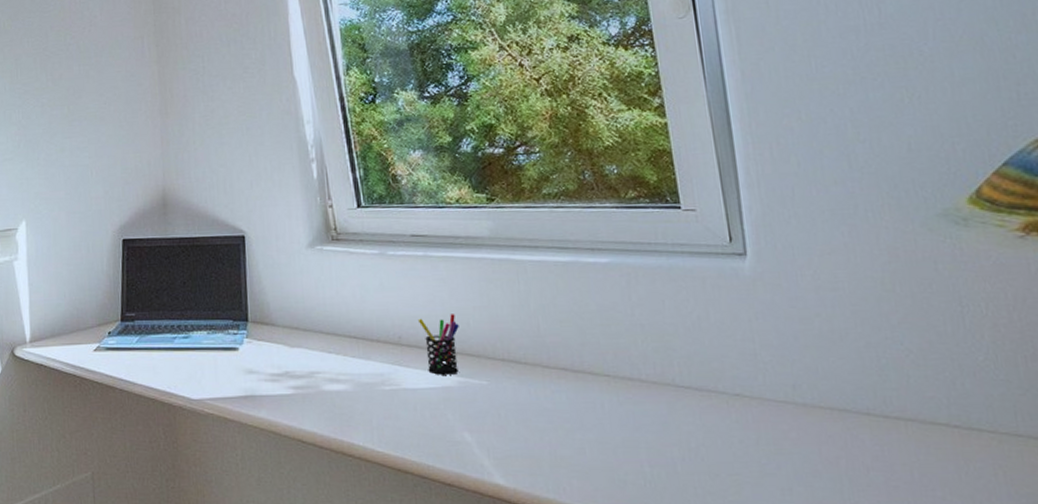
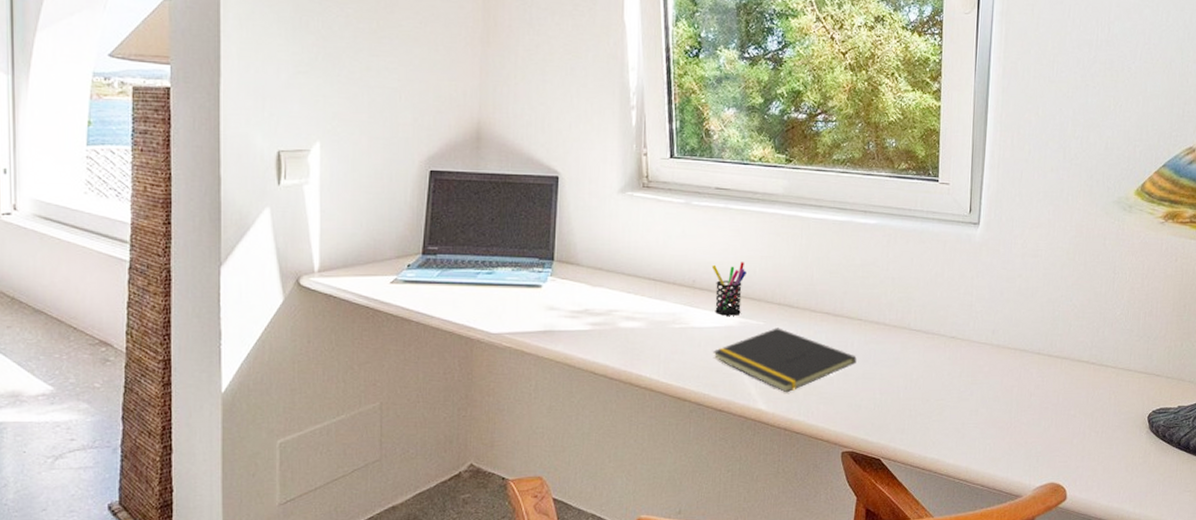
notepad: none [432,387,611,465] -> present [713,328,857,393]

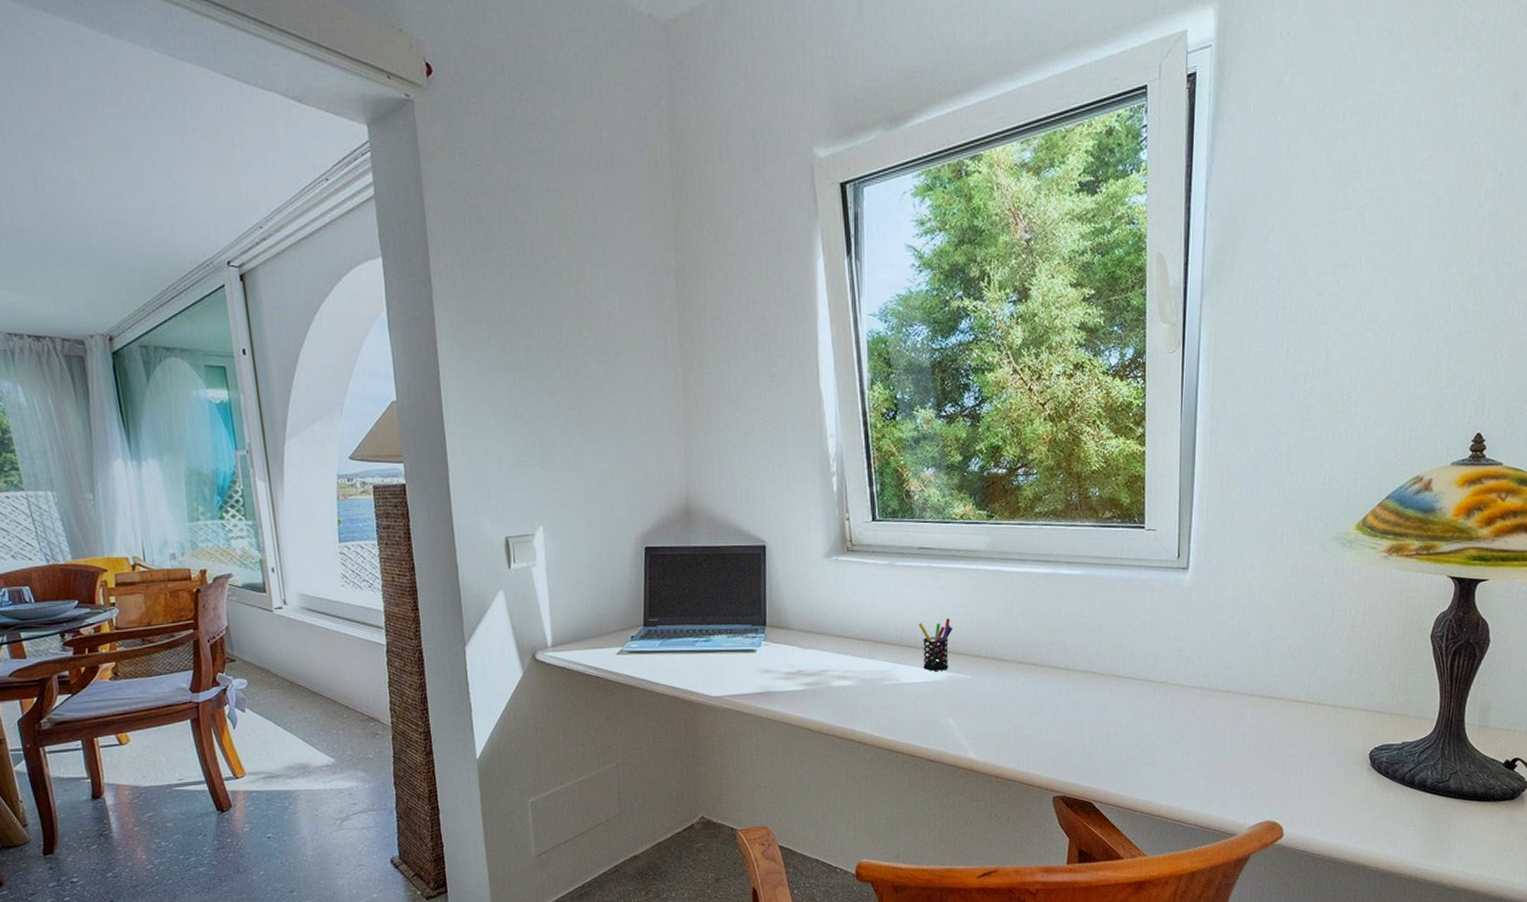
notepad: present [713,328,857,393] -> none [923,680,1065,742]

